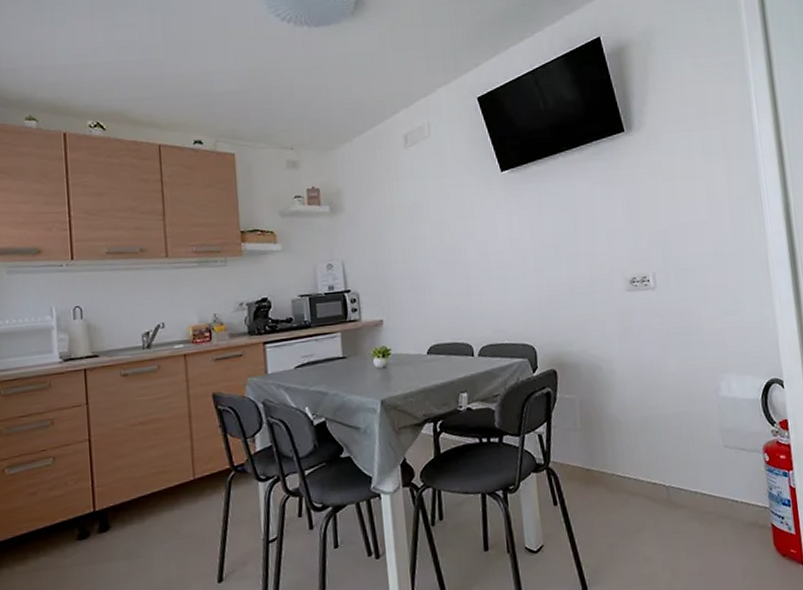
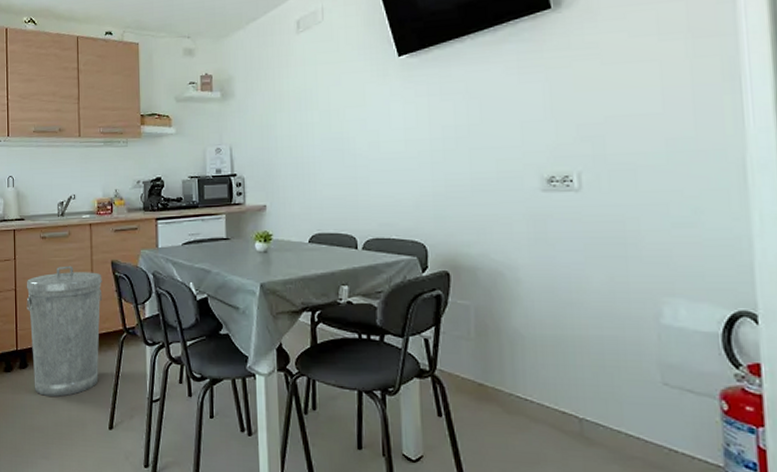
trash can: none [104,404,204,560] -> present [26,266,103,397]

